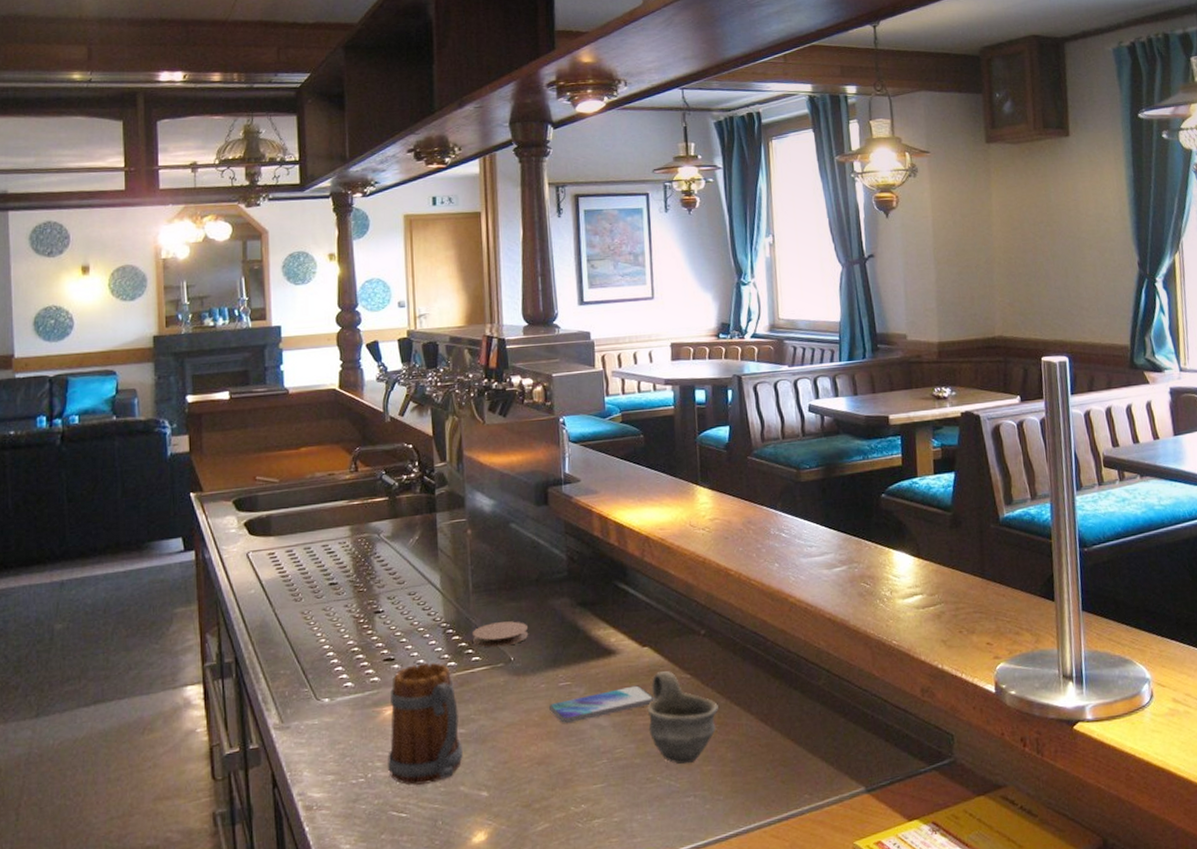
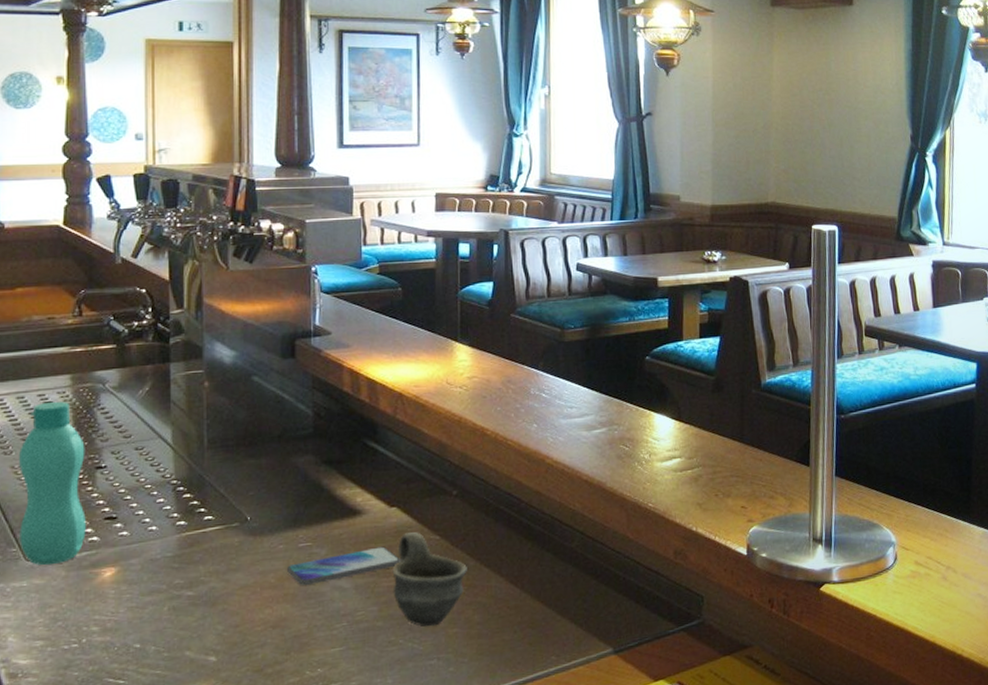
bottle: none [307,551,368,705] -> present [18,401,86,566]
beer mug: present [388,662,463,785] -> none [105,521,190,651]
coaster: present [472,621,528,648] -> none [205,479,267,507]

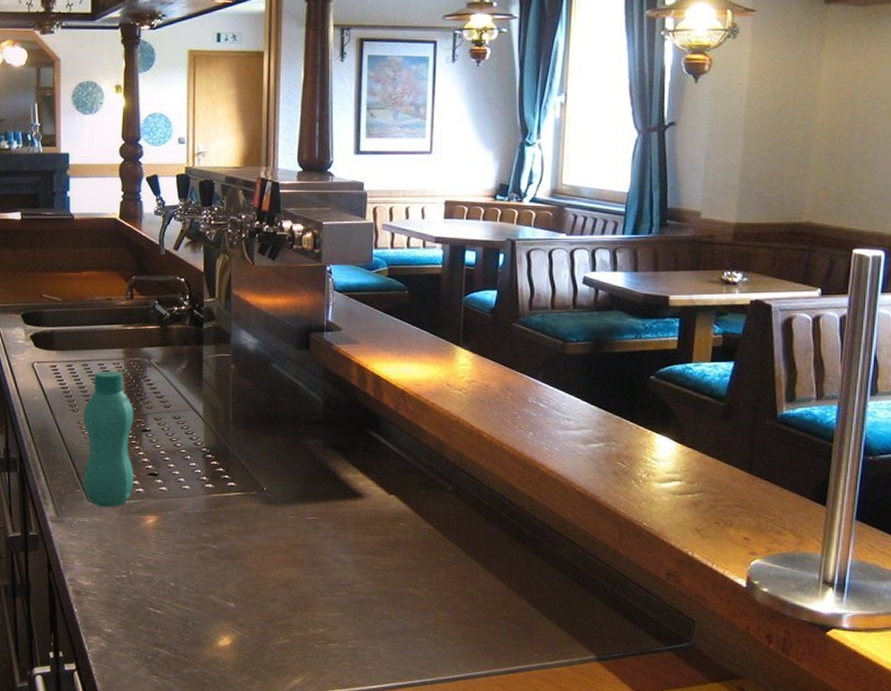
smartphone: present [286,546,402,586] -> none [295,529,397,555]
cup: present [392,532,467,627] -> none [388,520,458,608]

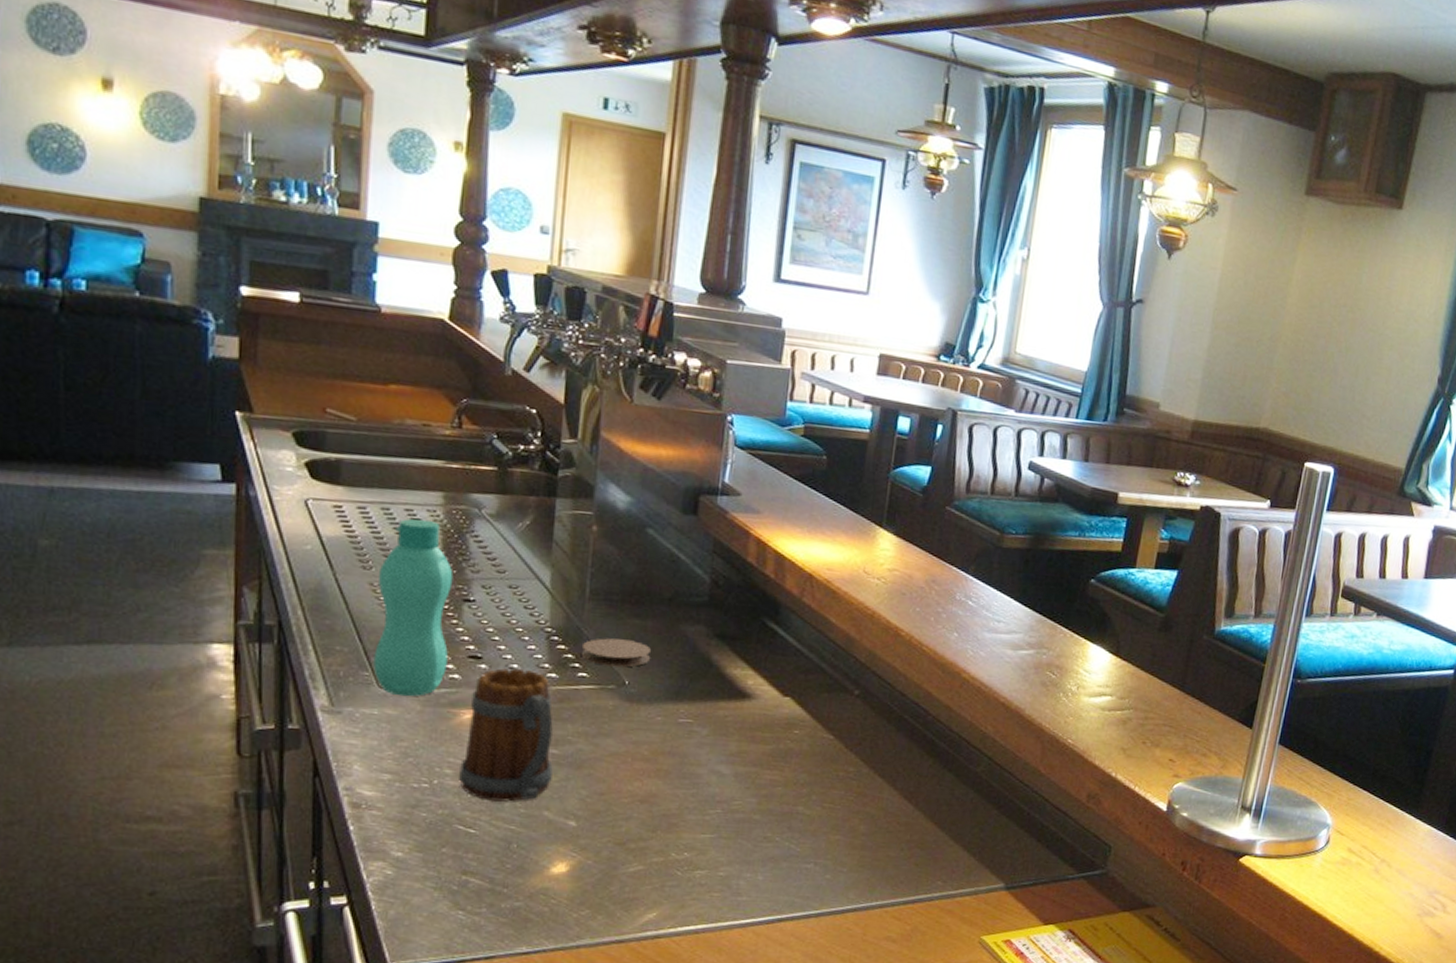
beer mug: none [148,481,214,588] -> present [459,668,554,802]
coaster: none [229,454,281,477] -> present [580,638,651,668]

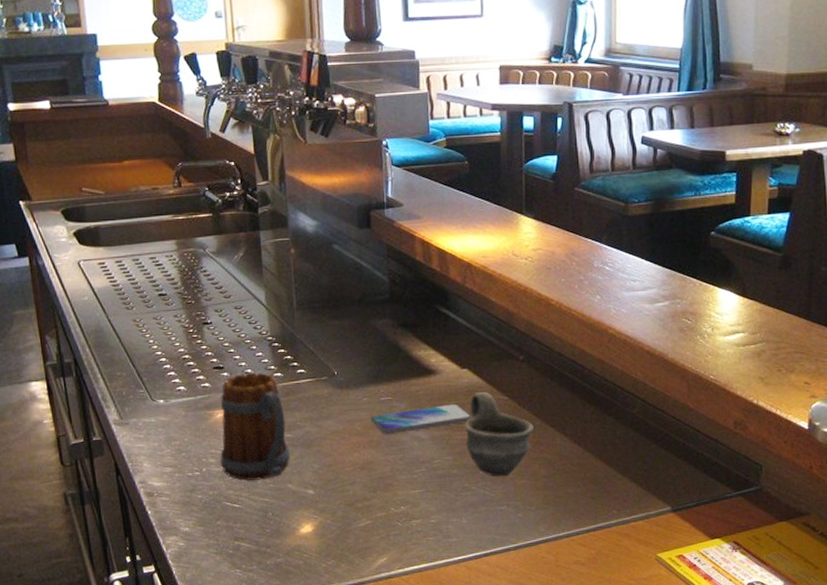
bottle: present [373,518,454,697] -> none [138,263,199,406]
coaster: present [580,638,651,668] -> none [296,338,351,362]
smartphone: none [661,736,789,765] -> present [370,403,473,435]
cup: none [775,727,859,830] -> present [465,392,534,477]

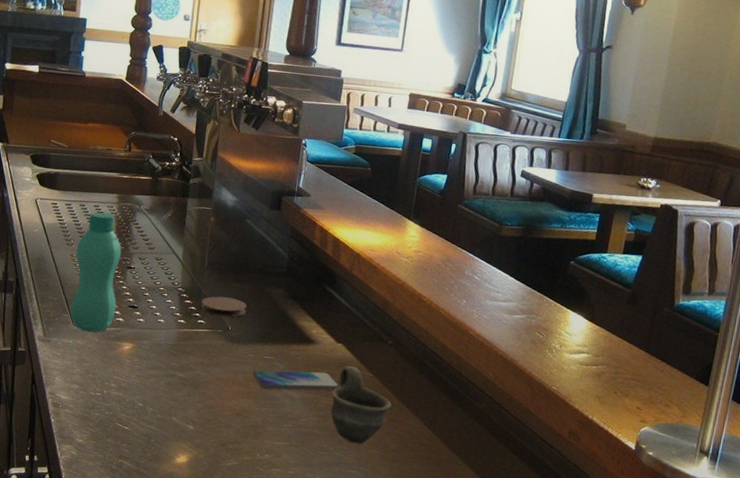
bottle: none [138,263,199,406] -> present [70,212,122,333]
beer mug: present [220,372,290,481] -> none [120,315,181,410]
coaster: none [296,338,351,362] -> present [200,296,247,318]

